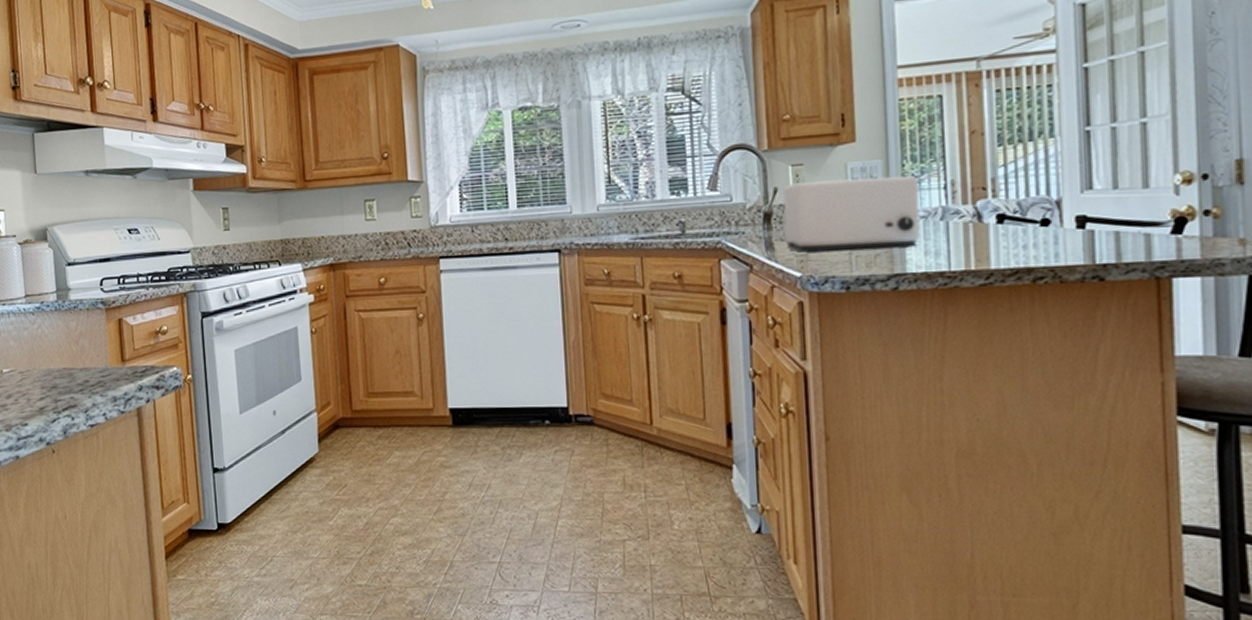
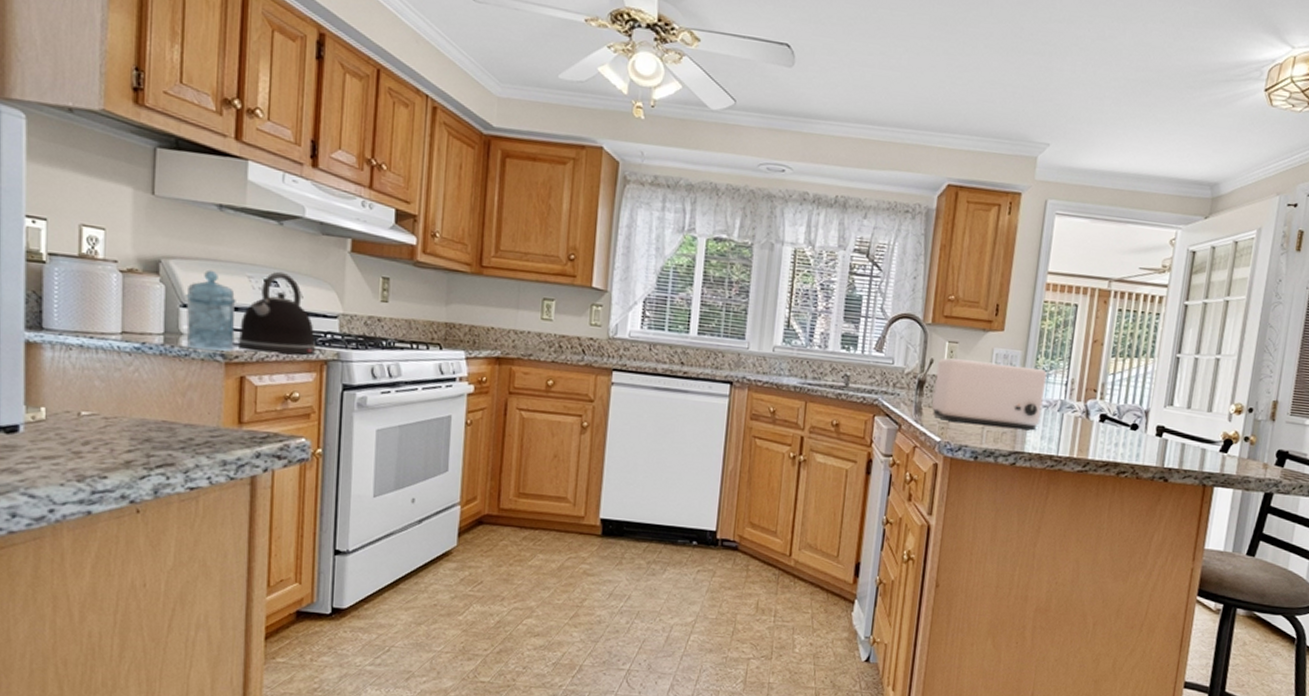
canister: none [68,229,111,301] -> present [184,270,236,352]
kettle: none [113,219,176,295] -> present [237,271,316,355]

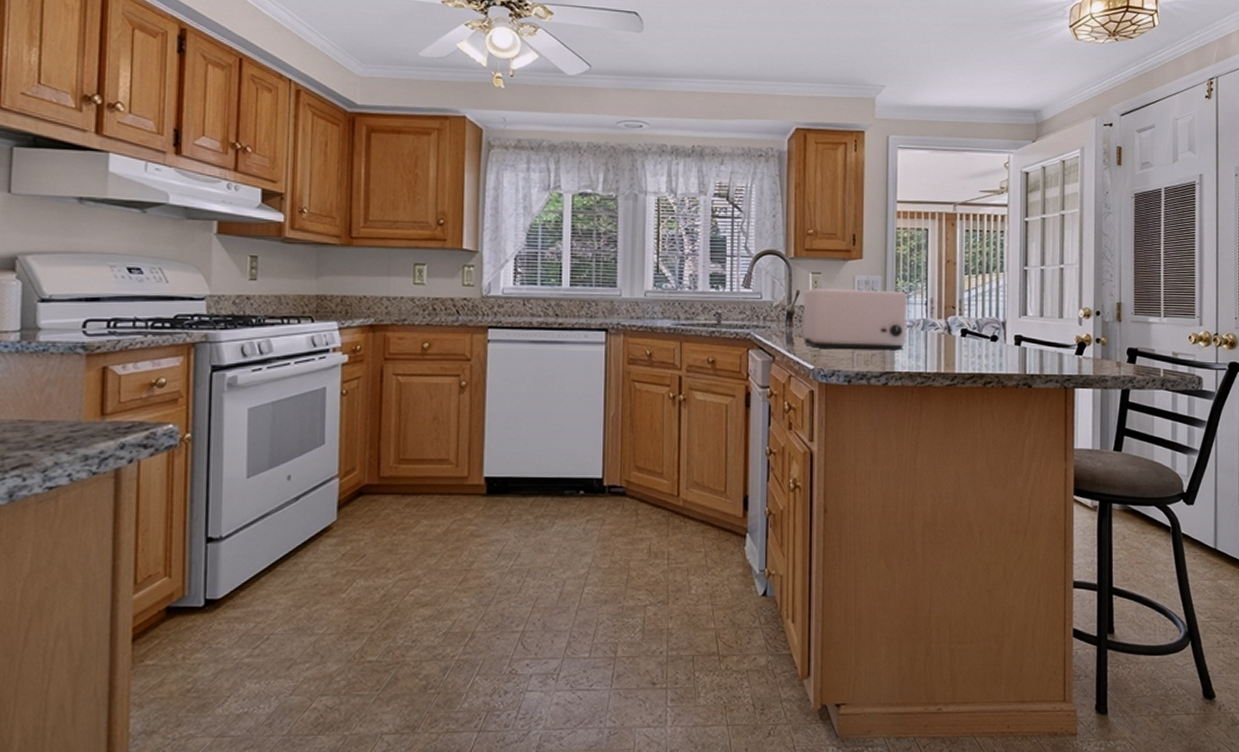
canister: present [184,270,236,352] -> none [42,262,98,344]
kettle: present [237,271,316,355] -> none [99,258,183,340]

